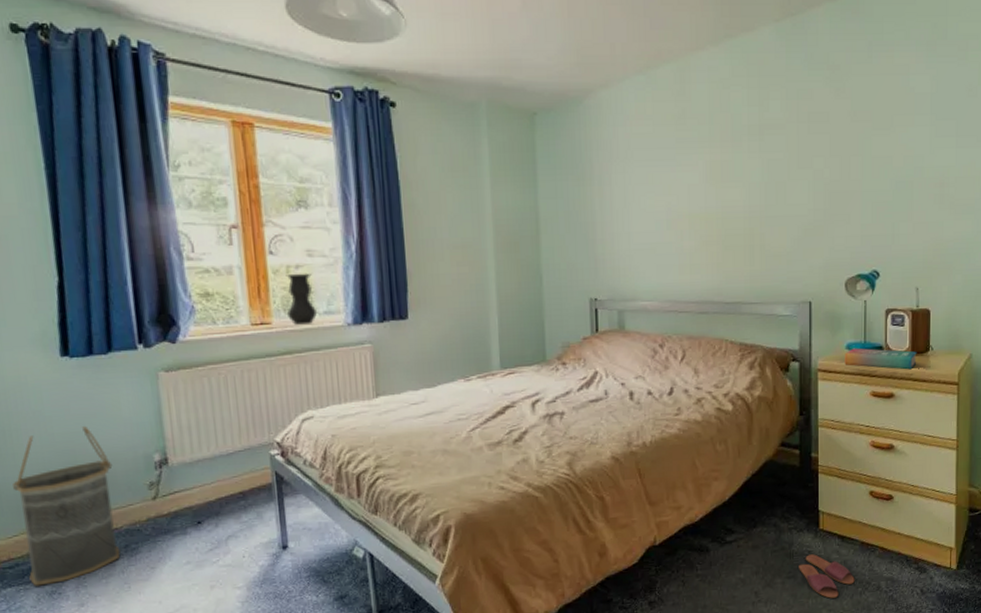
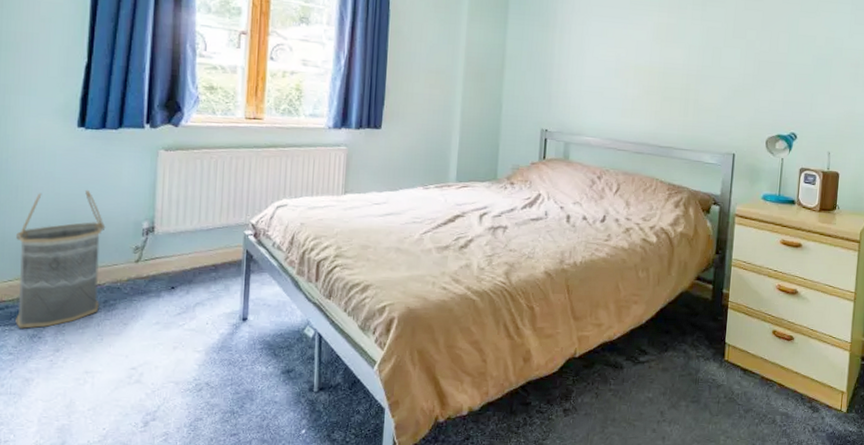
vase: present [286,273,317,325] -> none [278,78,304,124]
slippers: present [799,554,855,598] -> none [702,382,753,426]
book: present [844,348,917,370] -> none [759,199,825,224]

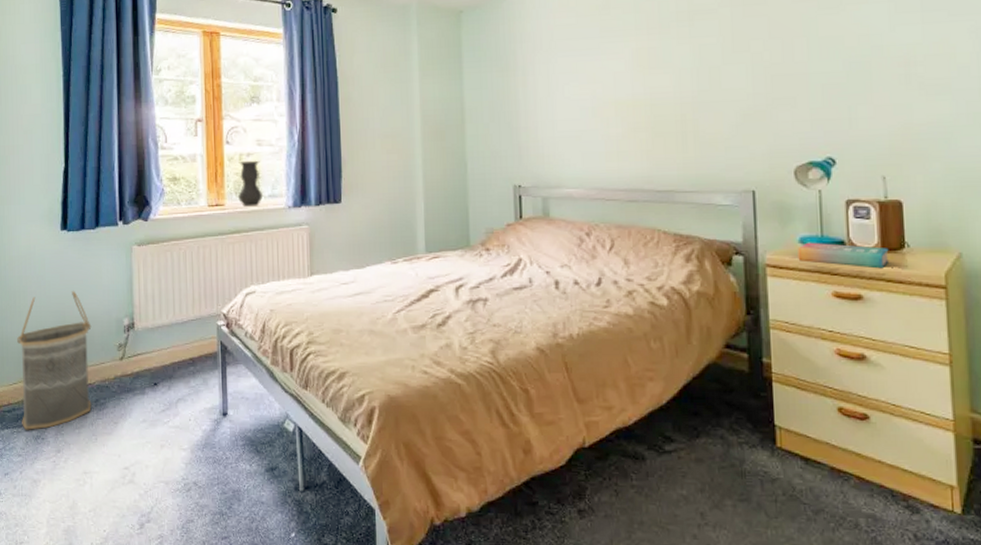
vase: none [278,78,304,124] -> present [238,160,263,207]
book: none [759,199,825,224] -> present [798,242,890,269]

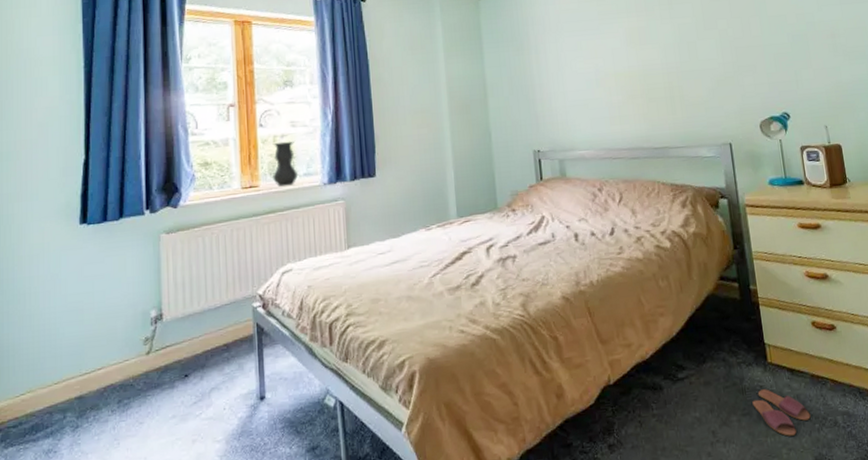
basket: present [17,290,92,430] -> none [26,286,114,445]
slippers: none [753,475,825,532] -> present [752,389,811,436]
book: present [798,242,890,269] -> none [768,183,837,202]

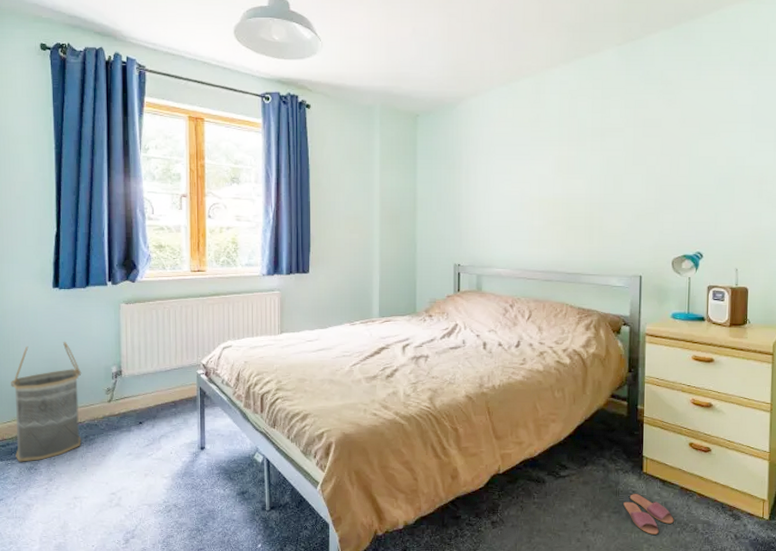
basket: none [26,286,114,445] -> present [11,341,82,462]
vase: present [272,141,298,187] -> none [218,233,240,273]

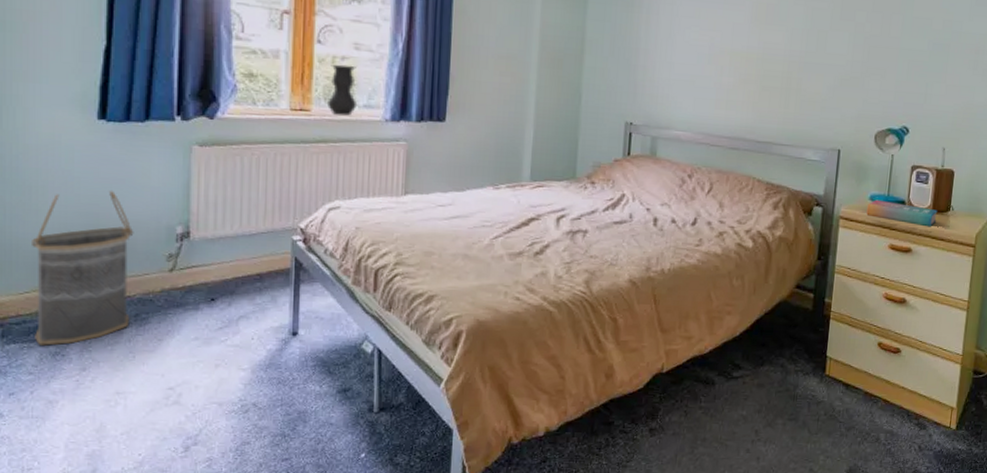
vase: none [218,233,240,273] -> present [328,64,356,116]
slippers: present [623,494,674,535] -> none [801,399,855,445]
book: none [669,317,735,339] -> present [866,199,938,227]

